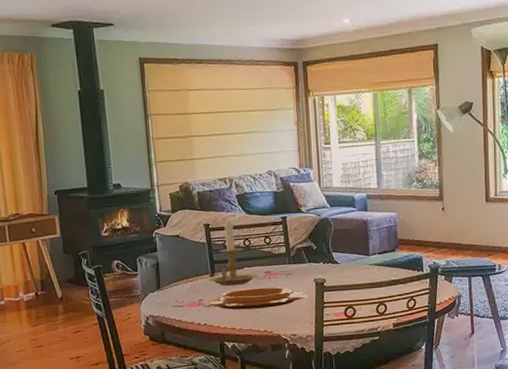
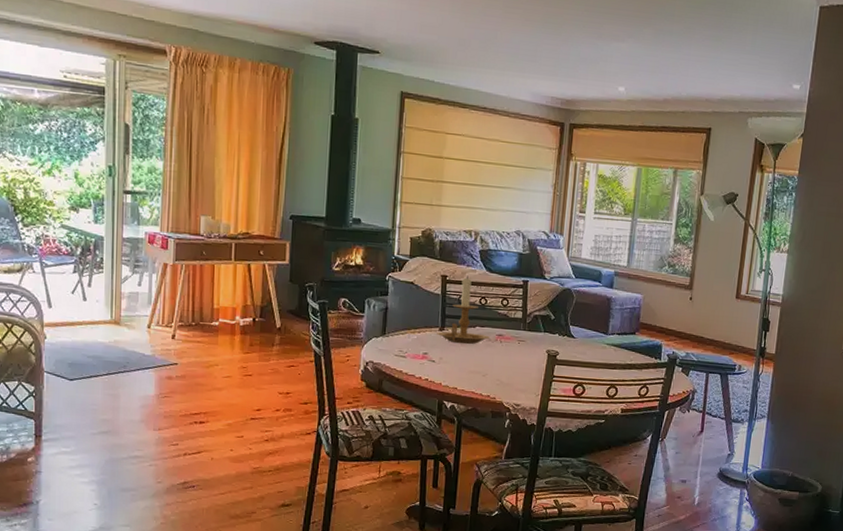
decorative bowl: present [207,287,308,310] -> none [431,349,538,373]

